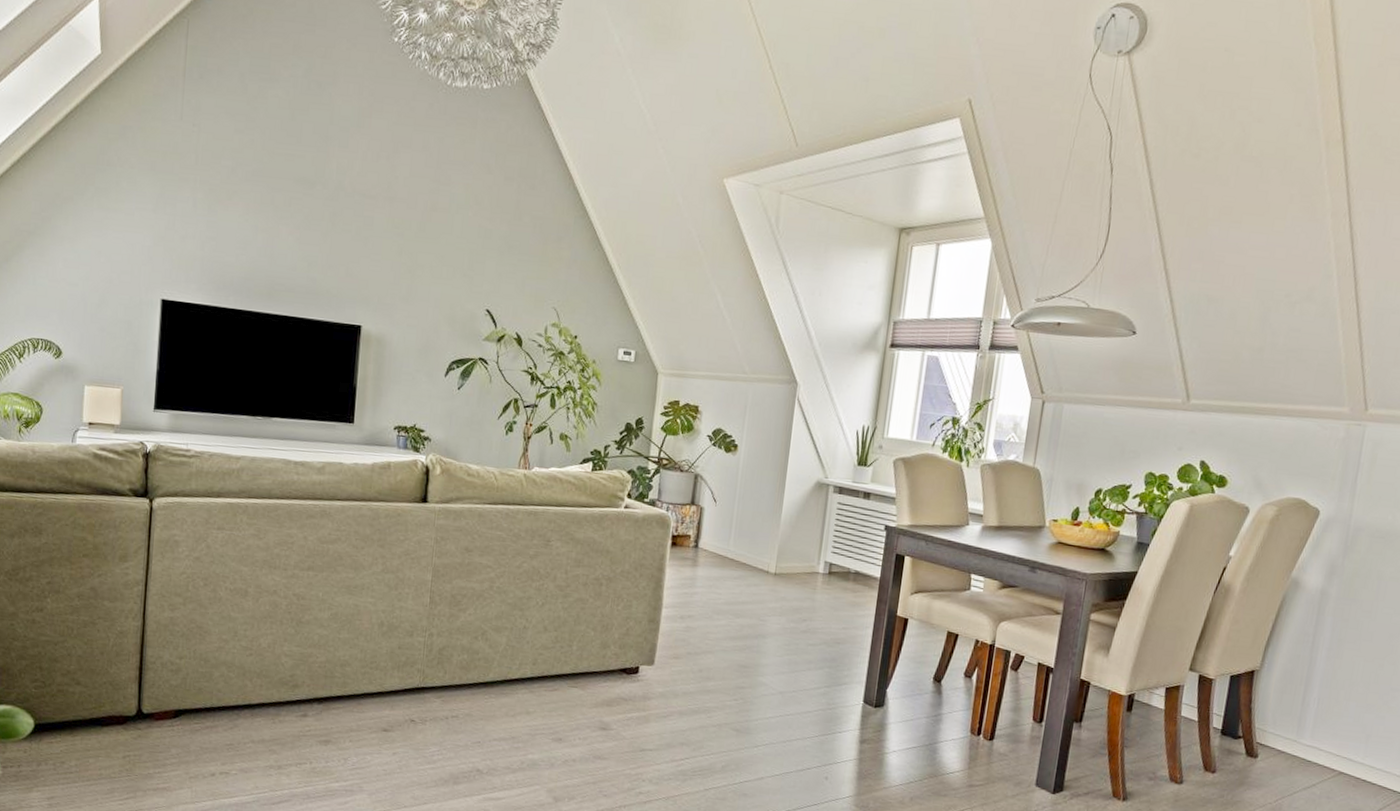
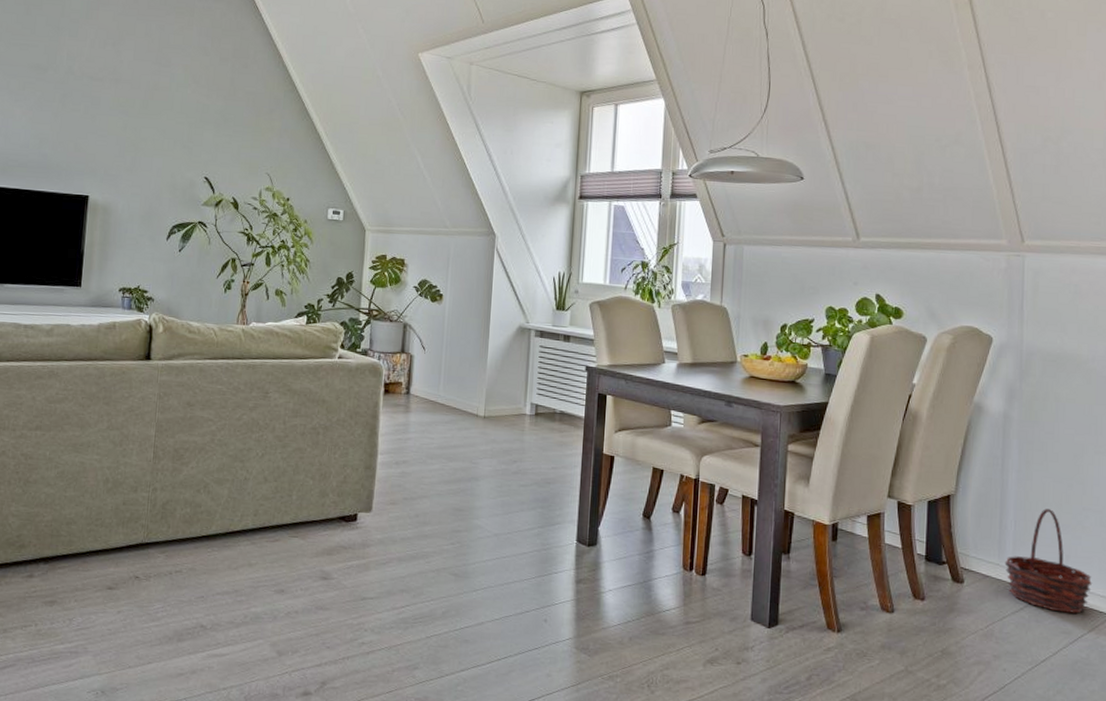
basket: none [1302,688,1391,792] -> present [1004,509,1093,614]

